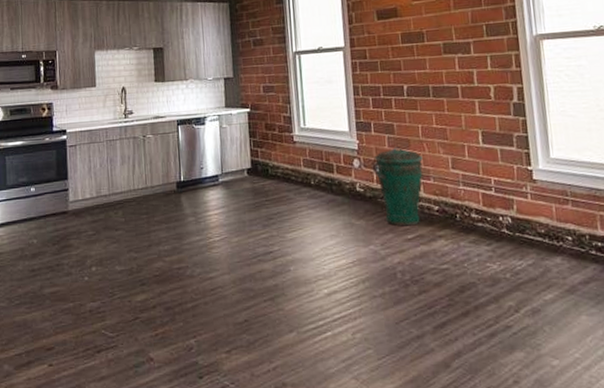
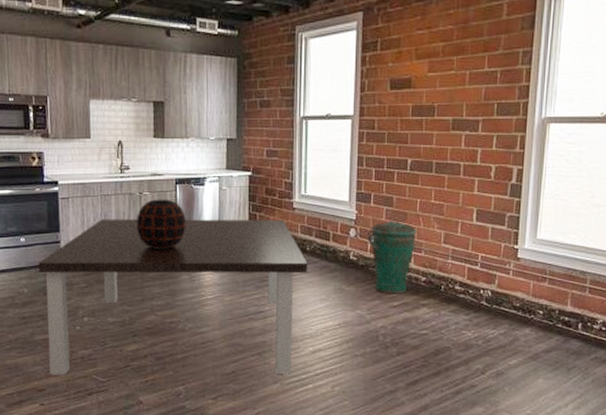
dining table: none [47,154,315,332] -> present [38,218,308,375]
decorative vase: none [140,140,190,192] -> present [136,199,186,250]

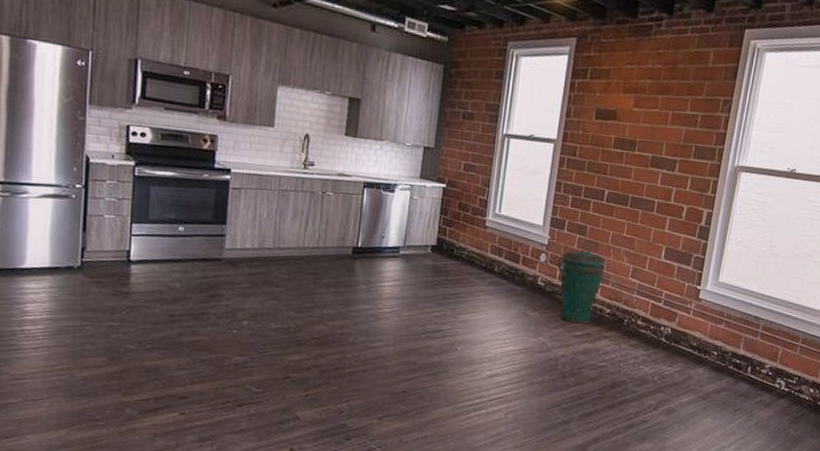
dining table: present [38,218,308,375] -> none [196,215,494,398]
decorative vase: present [136,199,186,250] -> none [314,200,371,256]

